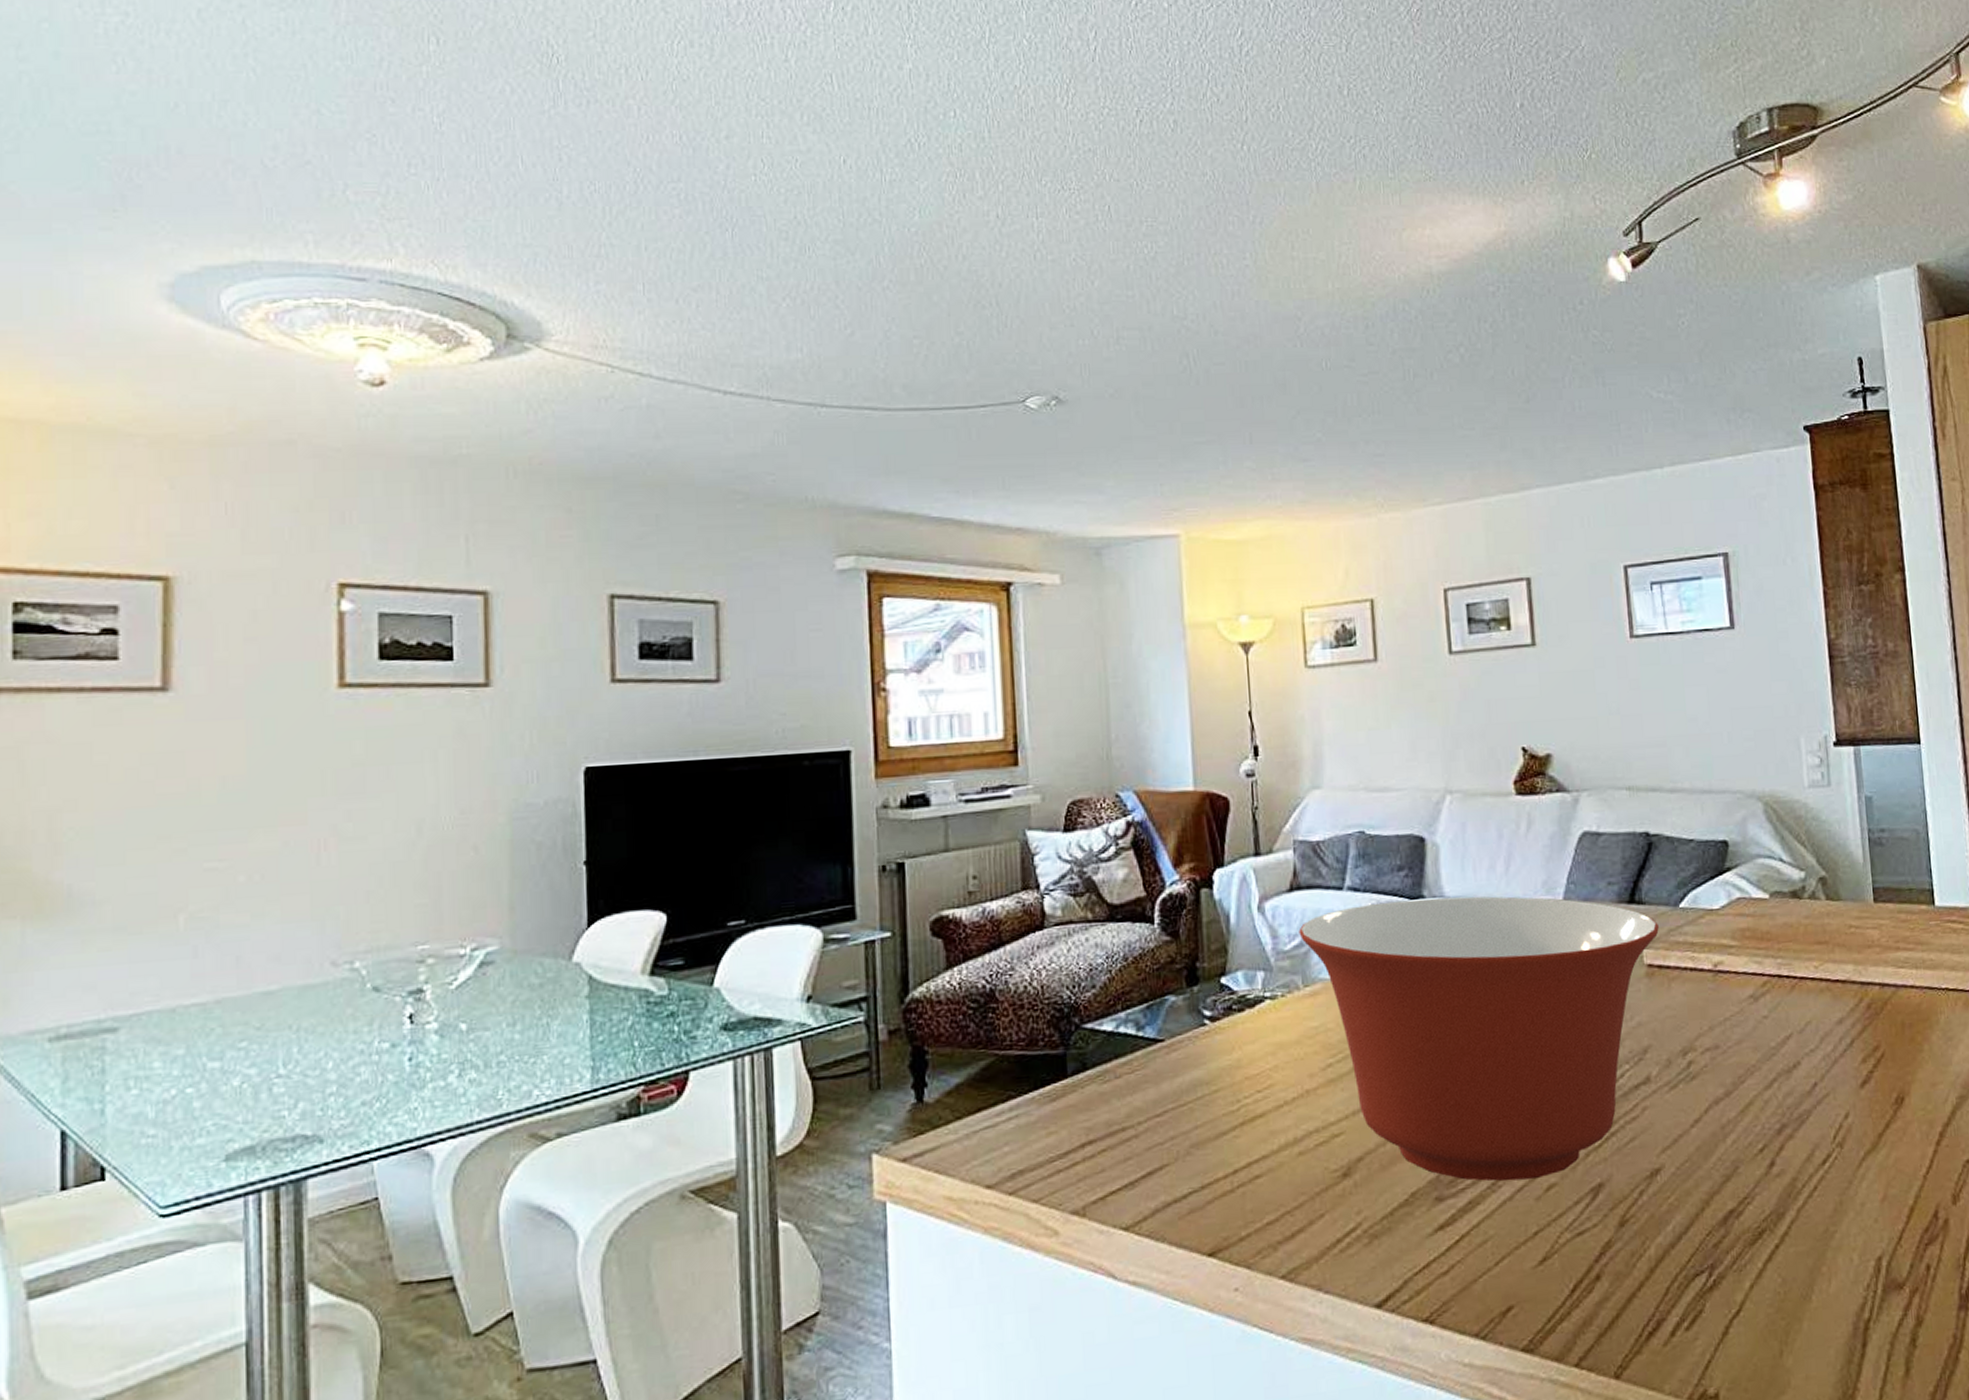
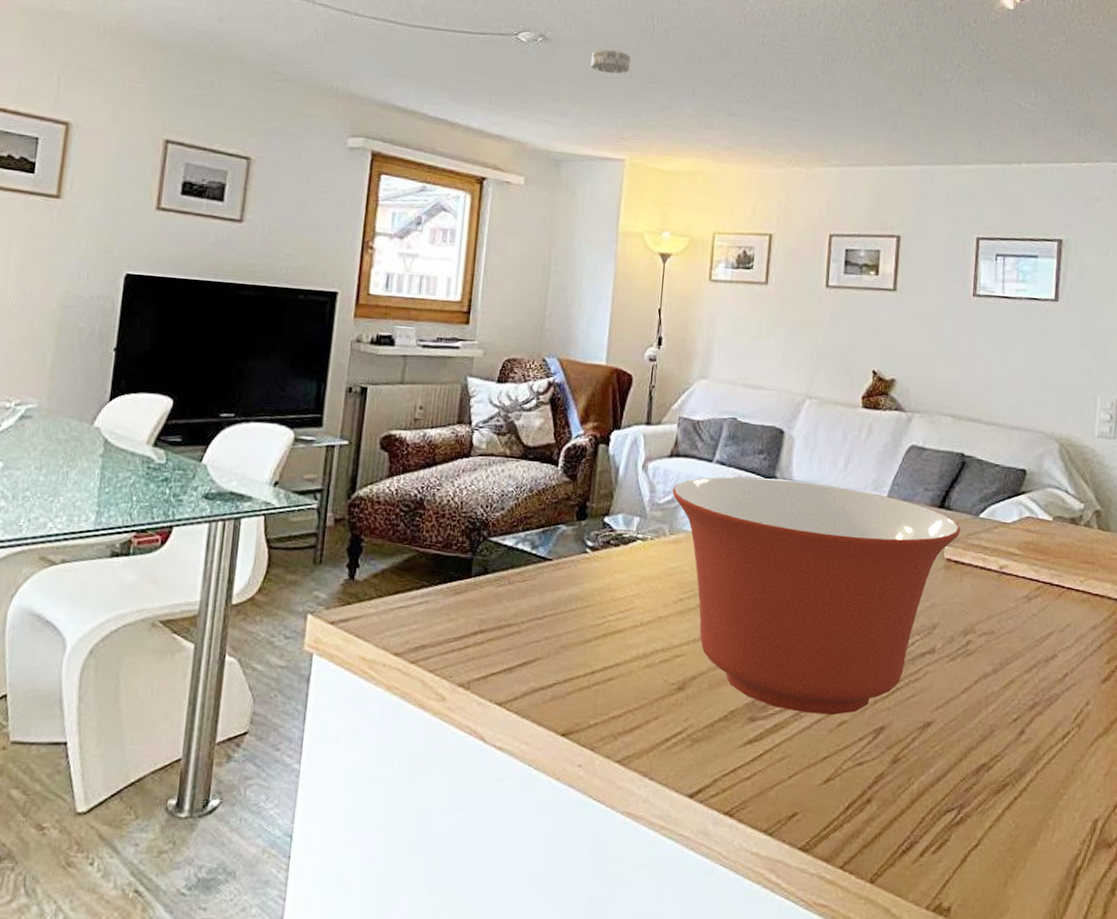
smoke detector: none [1120,403,1168,433] -> present [591,49,631,74]

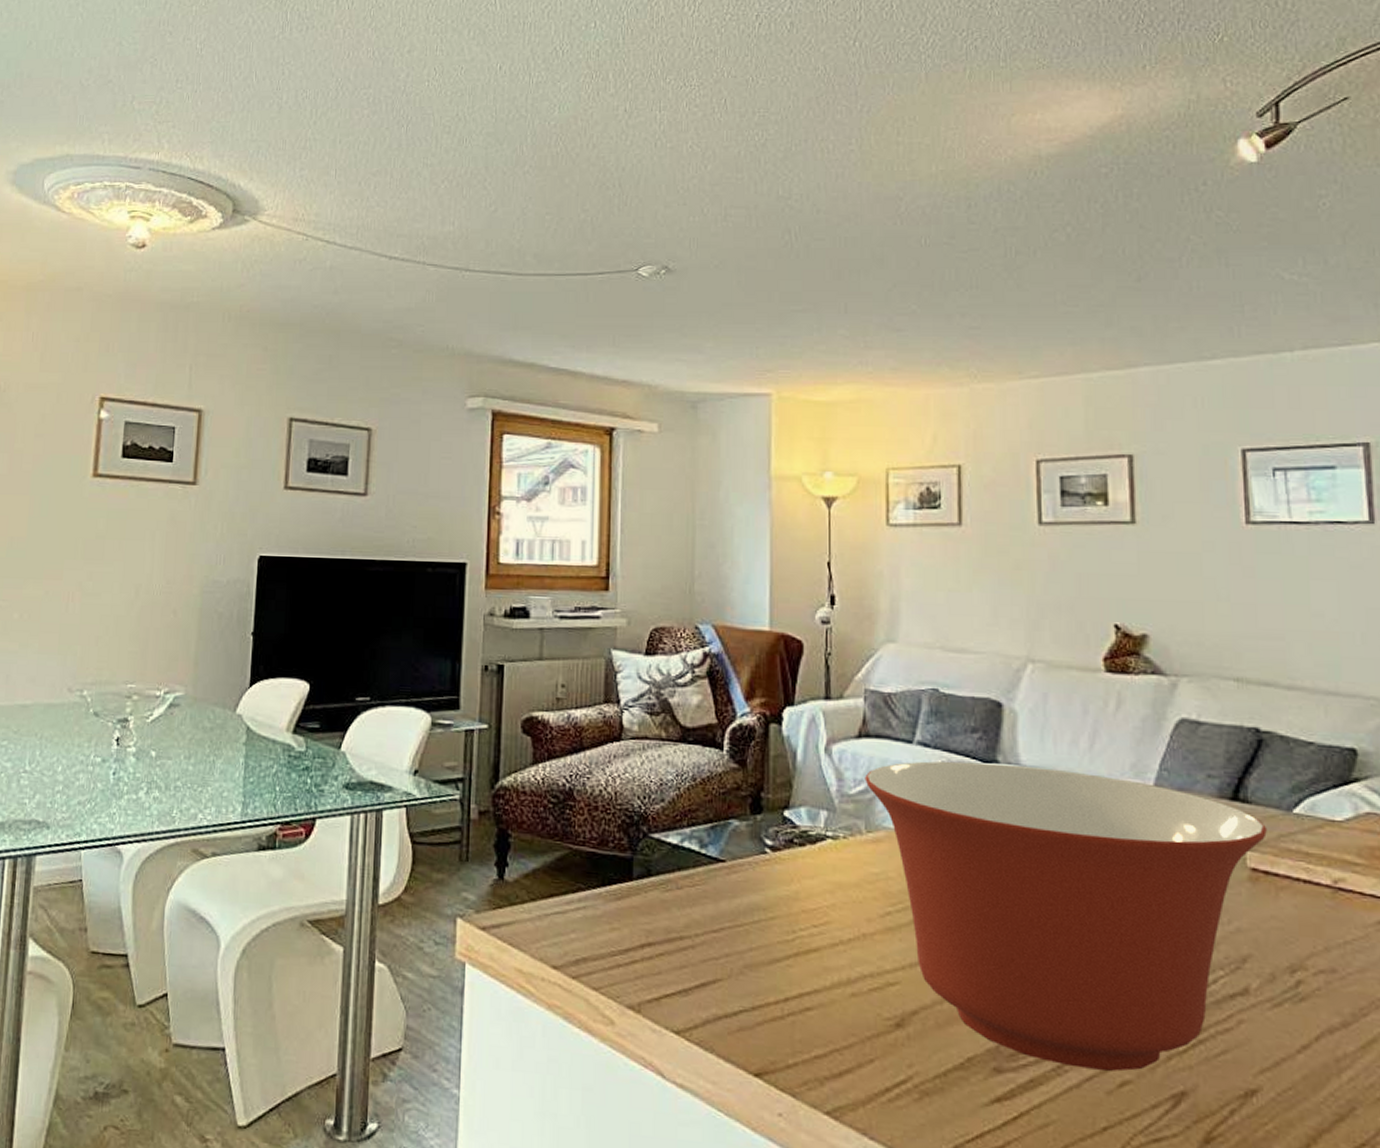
smoke detector: present [591,49,631,74] -> none [723,274,767,300]

